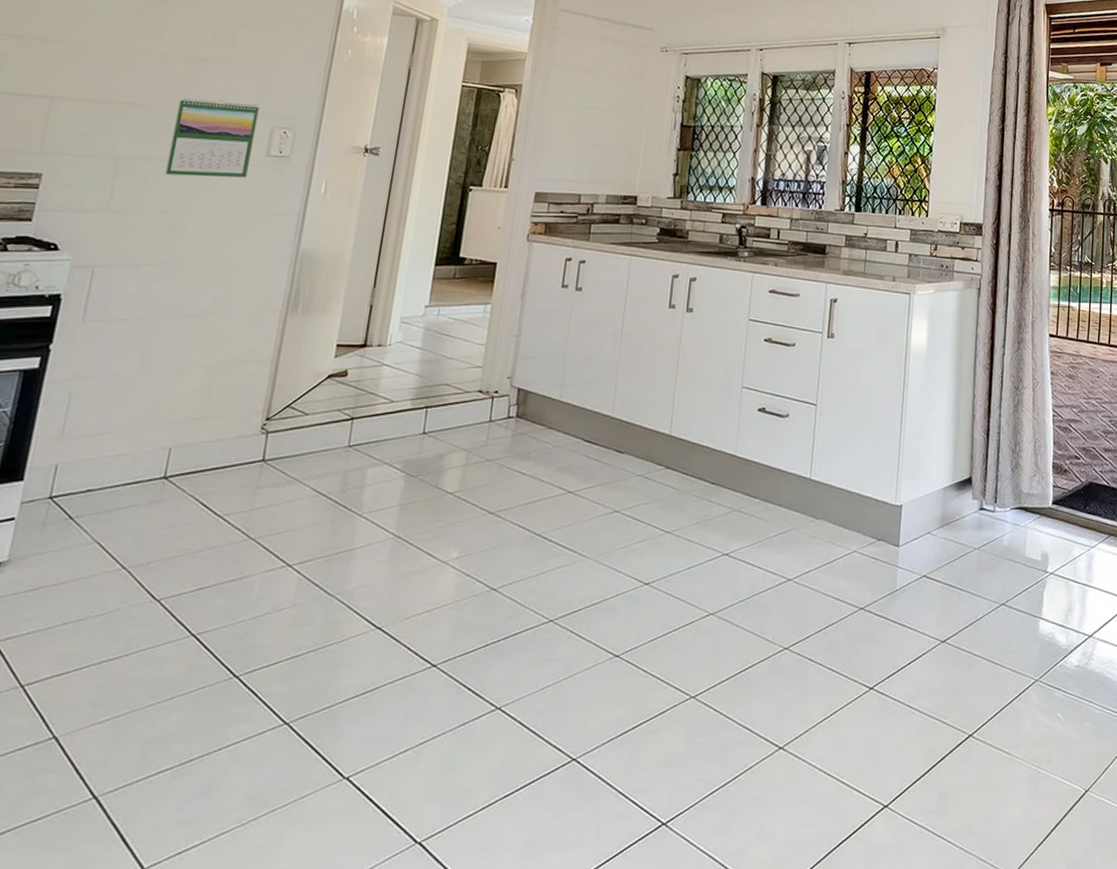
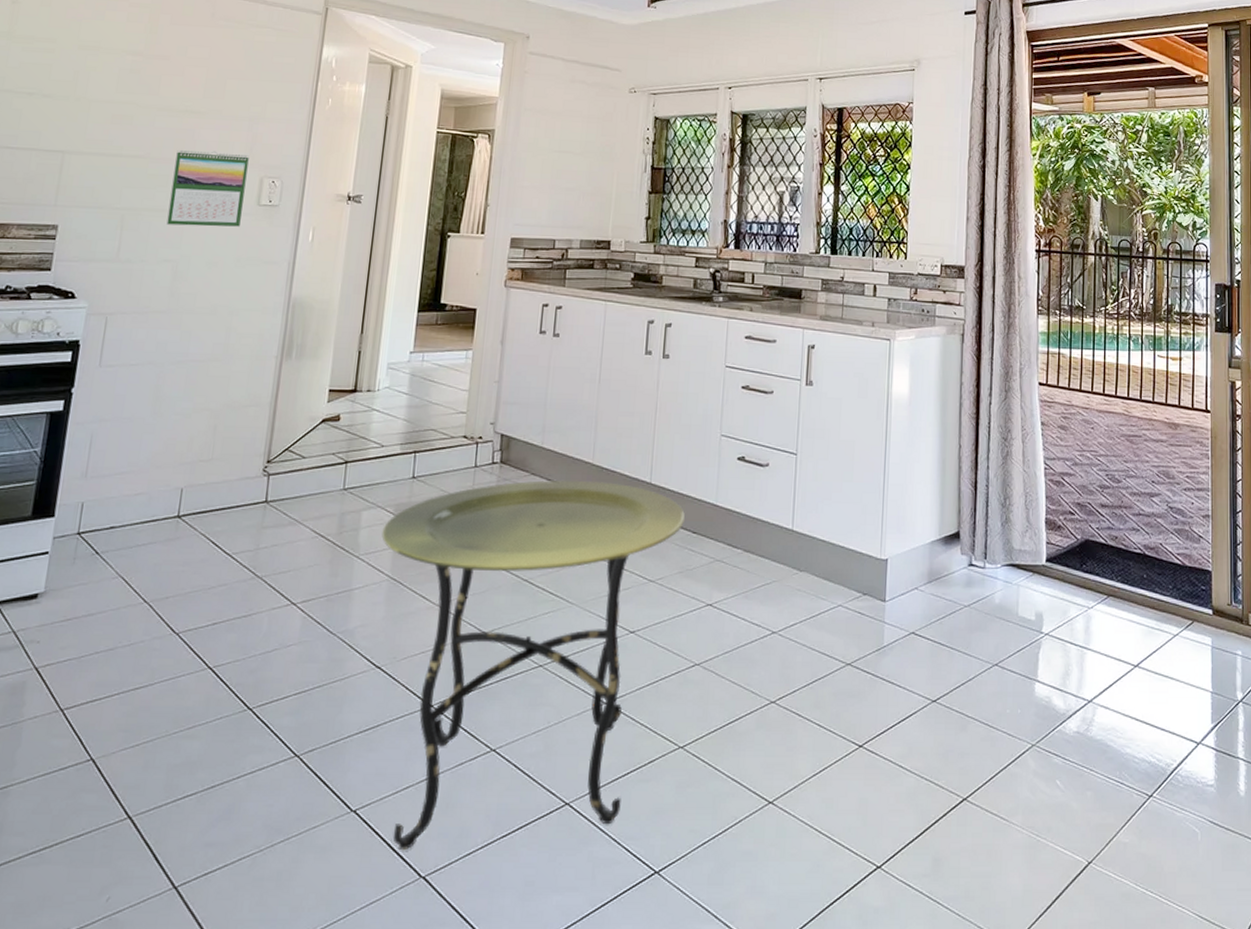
side table: none [387,433,705,817] -> present [382,479,686,851]

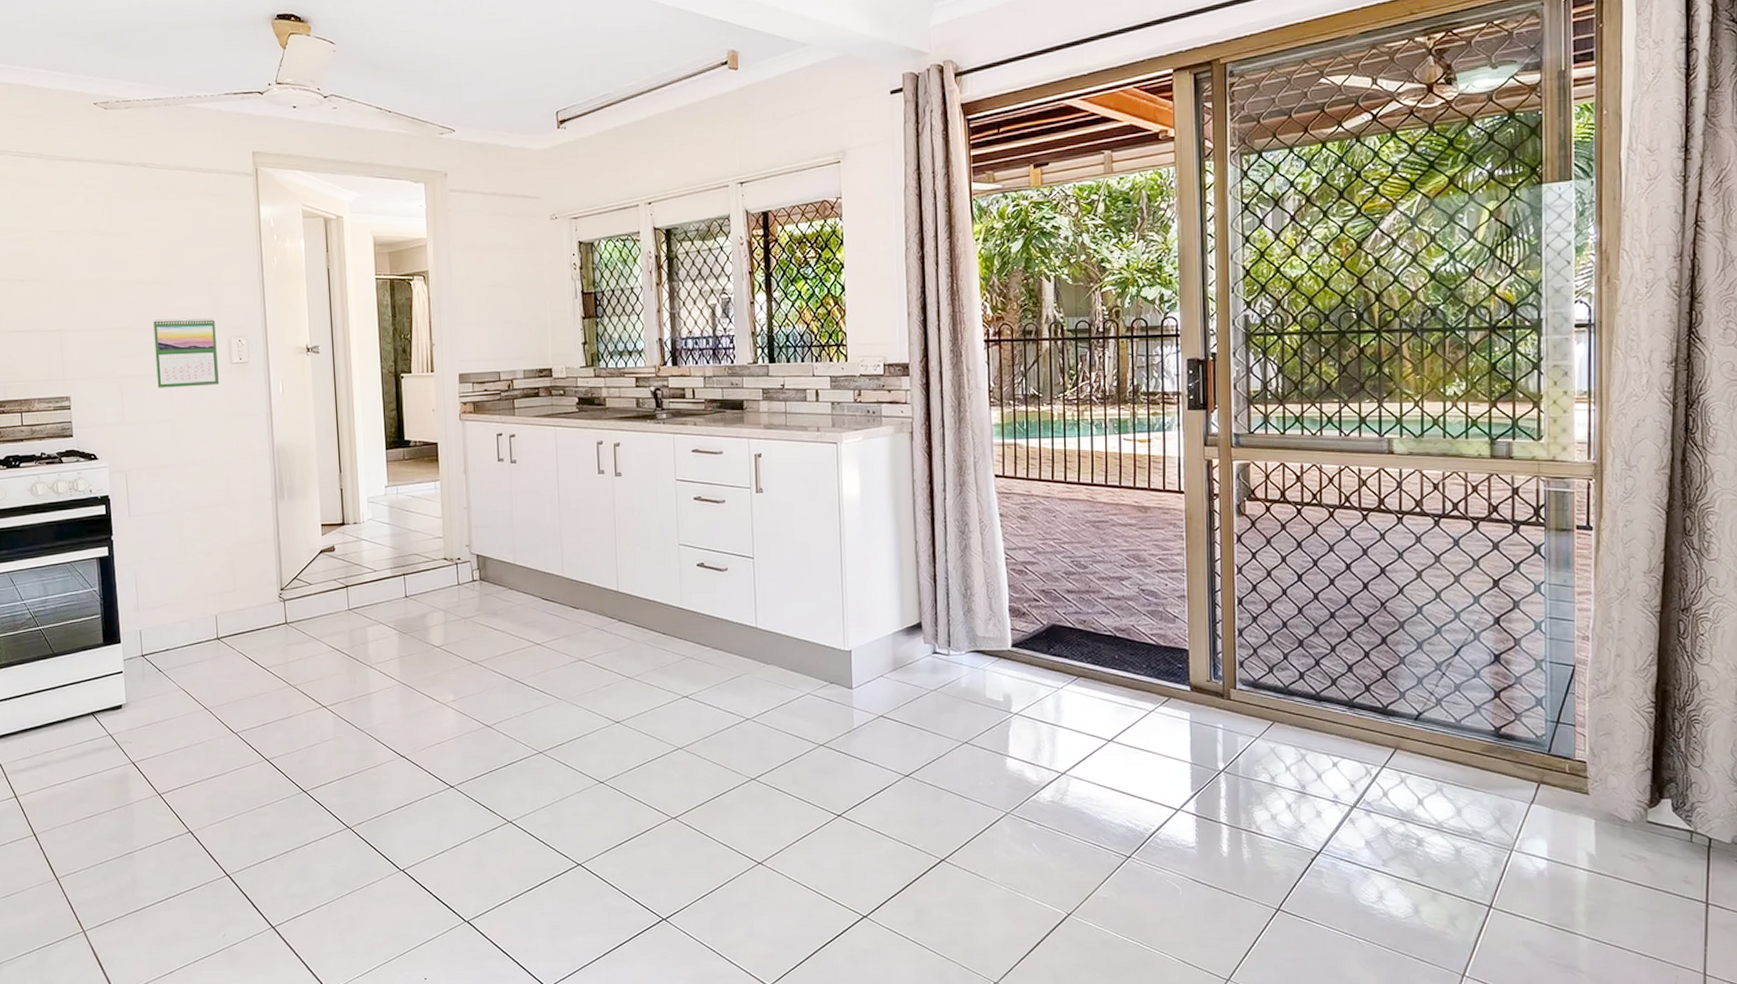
side table: present [382,479,686,851] -> none [387,592,655,901]

